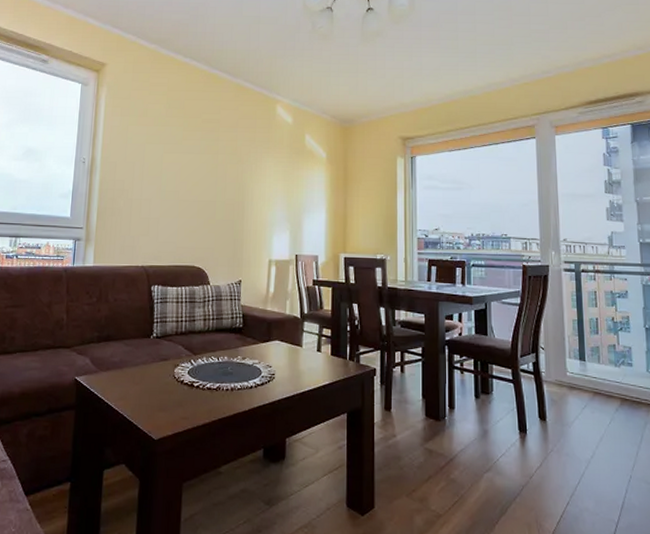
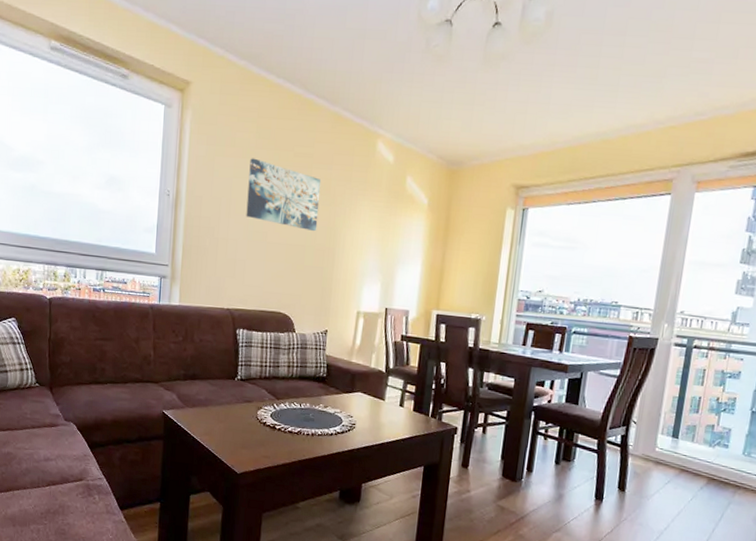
wall art: none [158,125,228,188] -> present [246,158,322,232]

